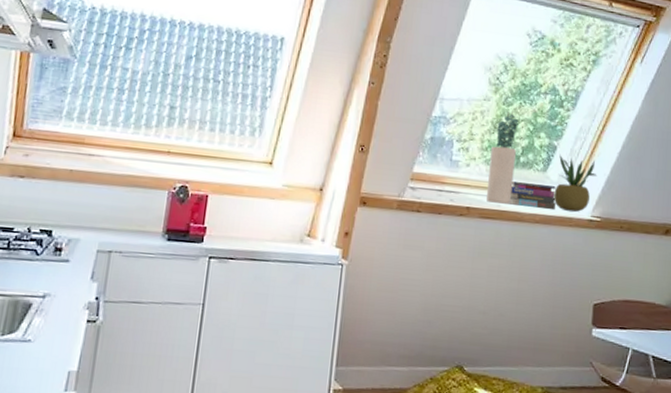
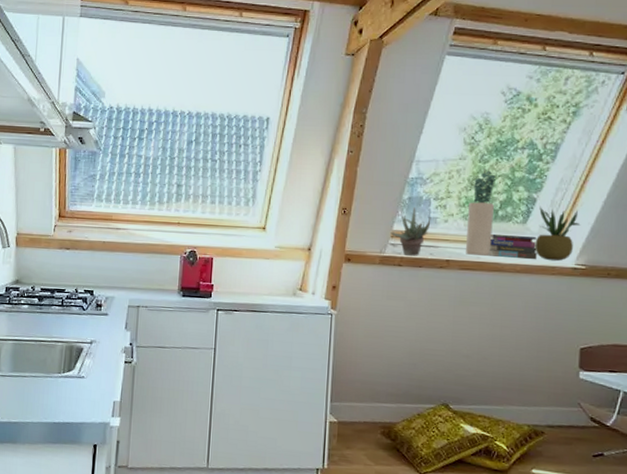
succulent plant: none [410,148,453,203] -> present [390,207,431,257]

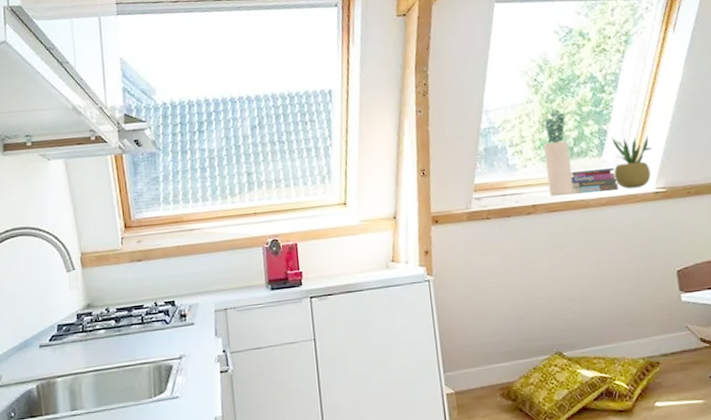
succulent plant: present [390,207,431,257] -> none [473,158,511,209]

